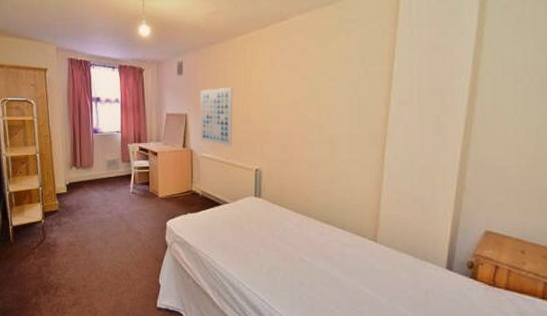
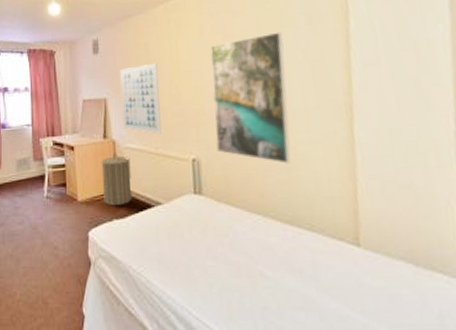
laundry hamper: none [180,160,204,203] -> present [101,153,132,206]
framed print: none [276,69,339,177] -> present [210,31,291,164]

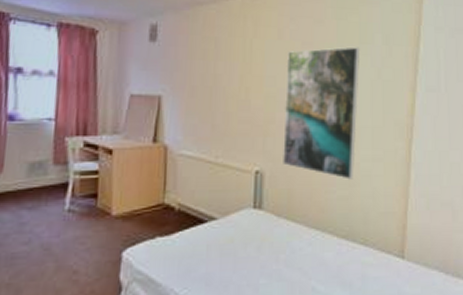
laundry hamper: present [101,153,132,206] -> none [146,160,184,222]
wall art: present [120,63,161,134] -> none [179,61,228,142]

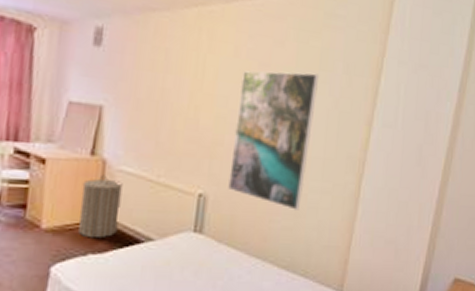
laundry hamper: none [146,160,184,222] -> present [78,174,123,239]

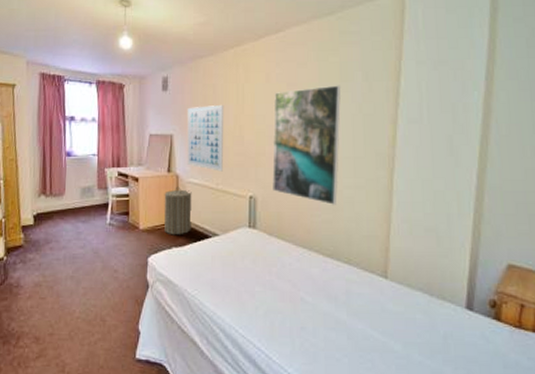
wall art: none [120,73,178,161] -> present [187,104,224,172]

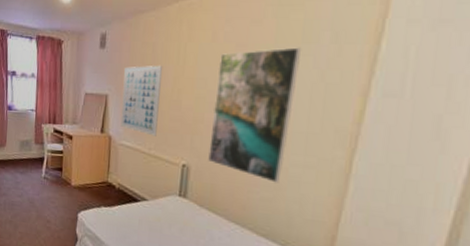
laundry hamper: present [164,186,192,235] -> none [95,147,124,196]

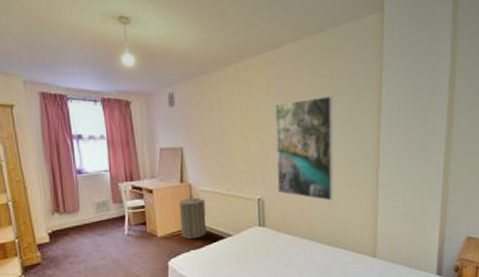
laundry hamper: none [95,147,124,196] -> present [179,195,207,240]
wall art: present [120,65,163,136] -> none [195,117,232,179]

